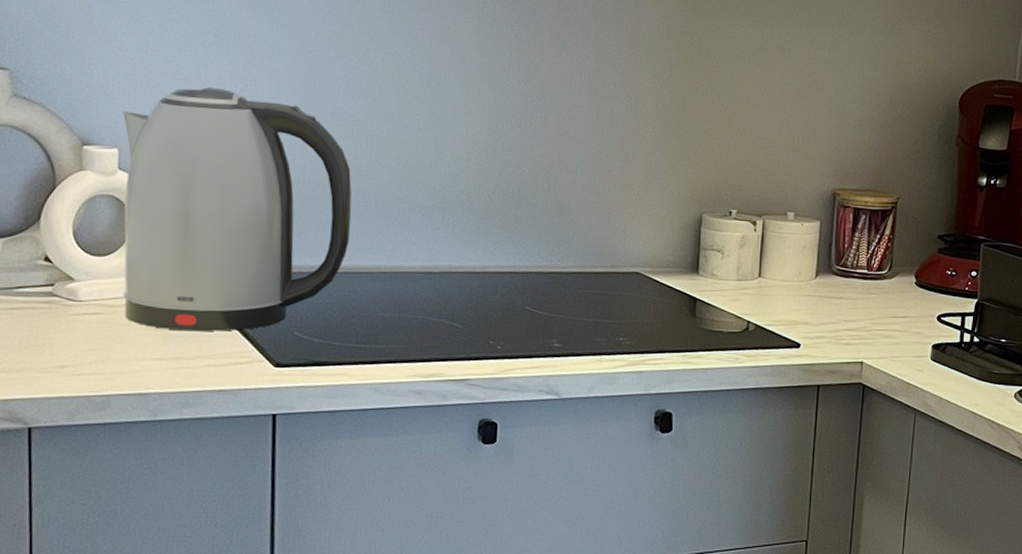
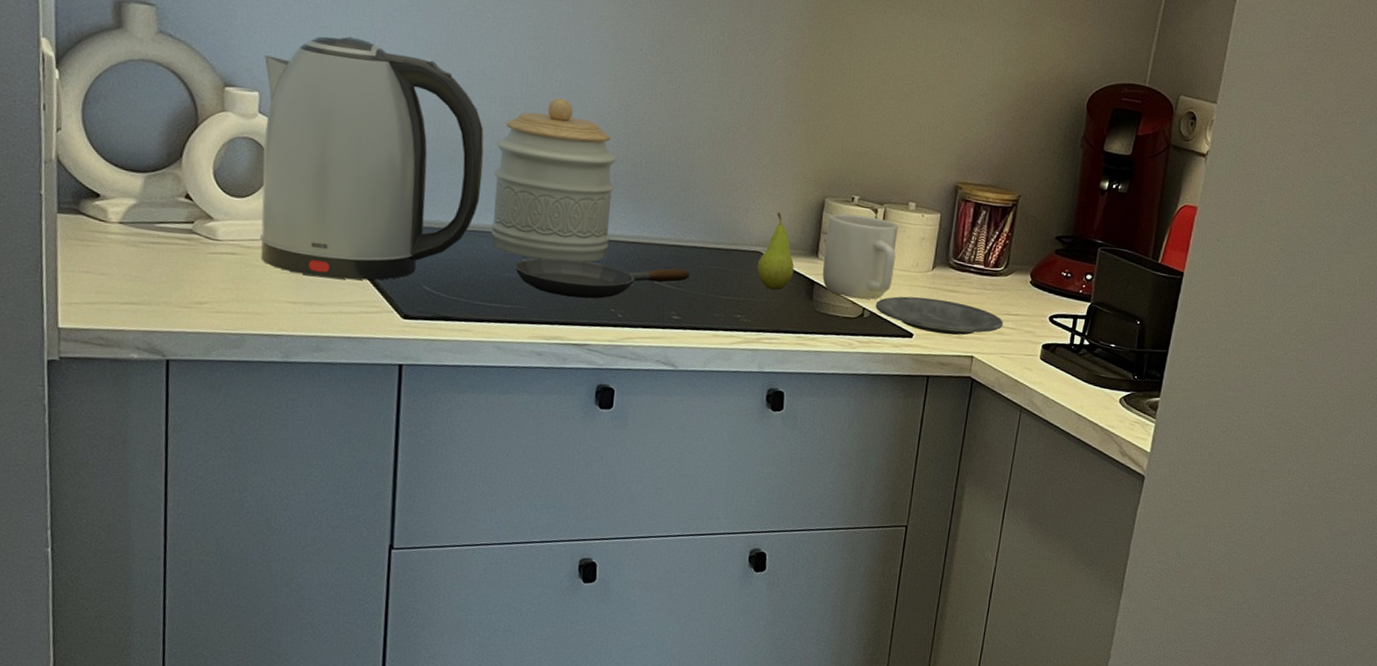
jar: none [363,133,488,297] -> present [491,97,616,263]
frying pan: none [388,294,569,333] -> present [514,258,690,299]
fruit: none [637,231,675,310] -> present [757,212,795,291]
mug: none [703,227,778,313] -> present [822,213,899,300]
dish: none [760,306,891,342] -> present [875,296,1004,335]

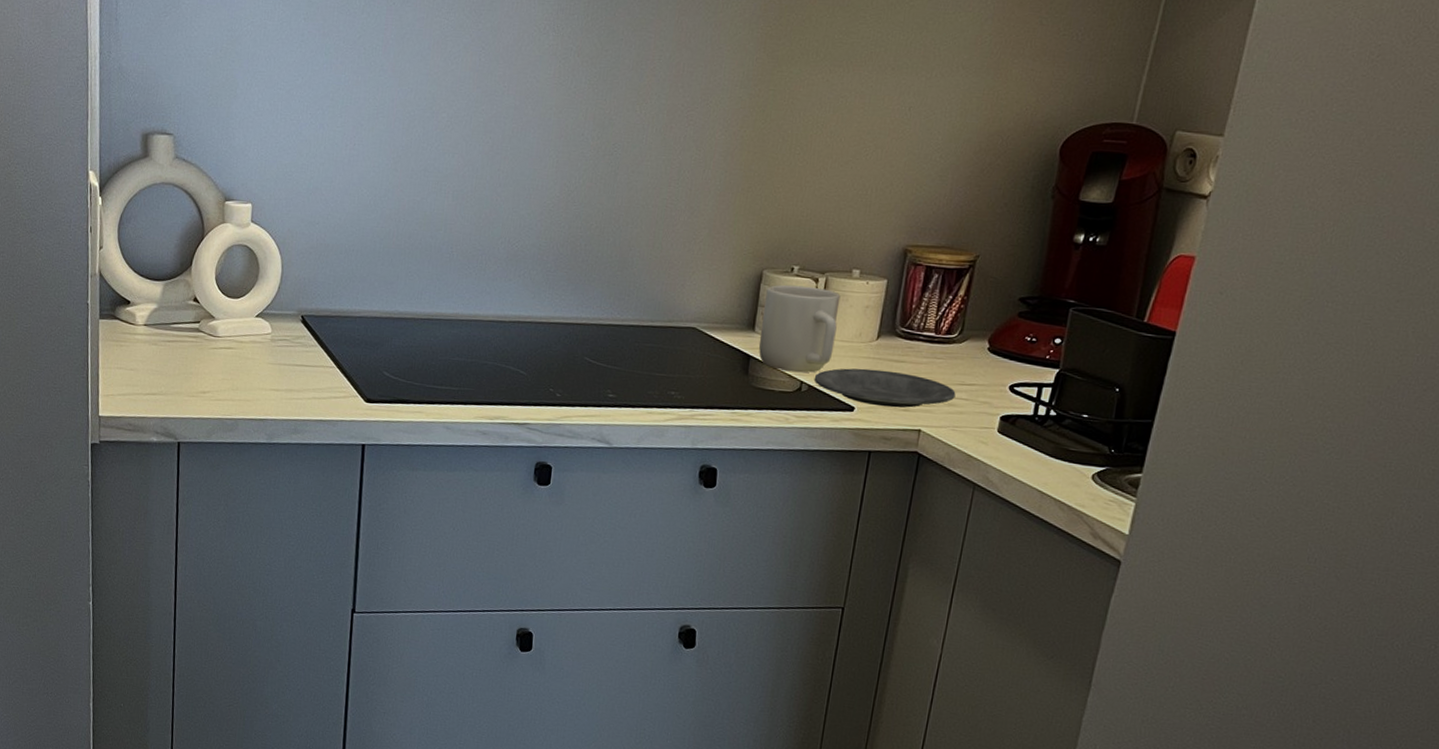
kettle: present [259,36,484,280] -> none [250,147,438,368]
jar: present [491,97,616,263] -> none [443,188,557,345]
frying pan: present [514,258,690,299] -> none [463,342,626,380]
fruit: present [757,212,795,291] -> none [692,286,730,366]

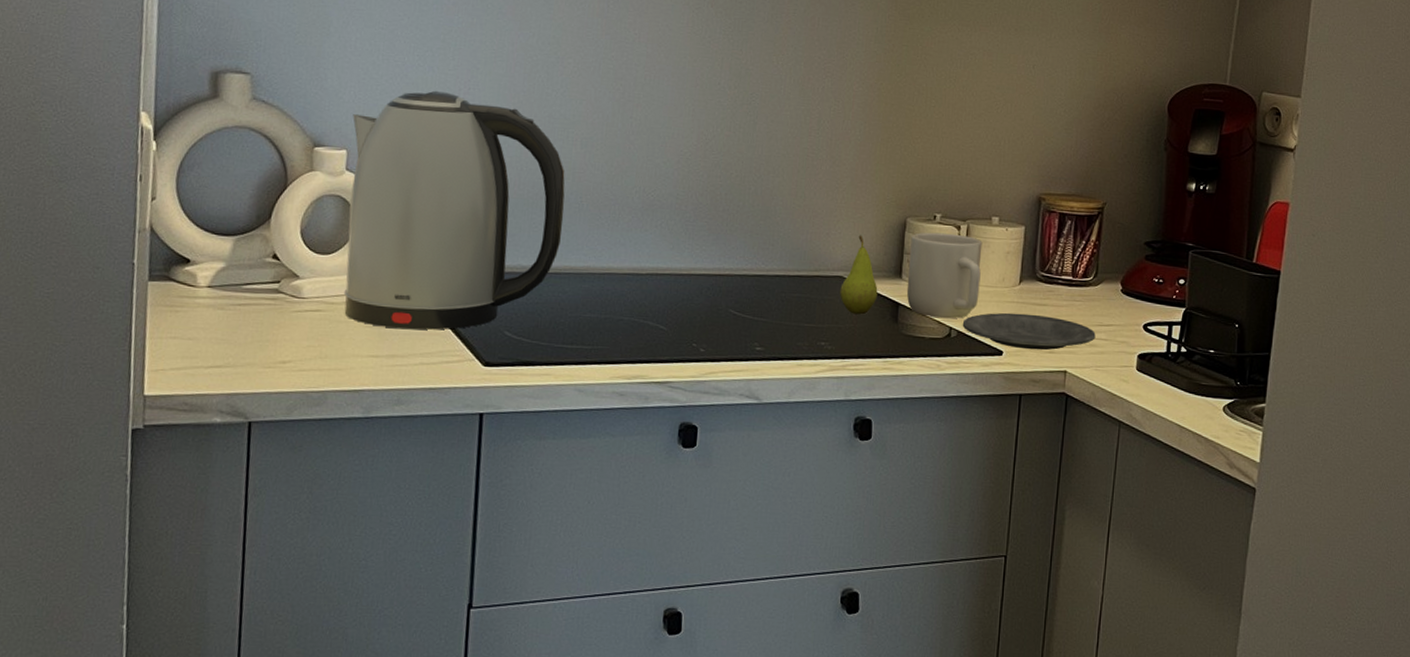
kettle: none [250,147,438,368] -> present [343,90,565,330]
fruit: none [692,286,730,366] -> present [840,235,878,315]

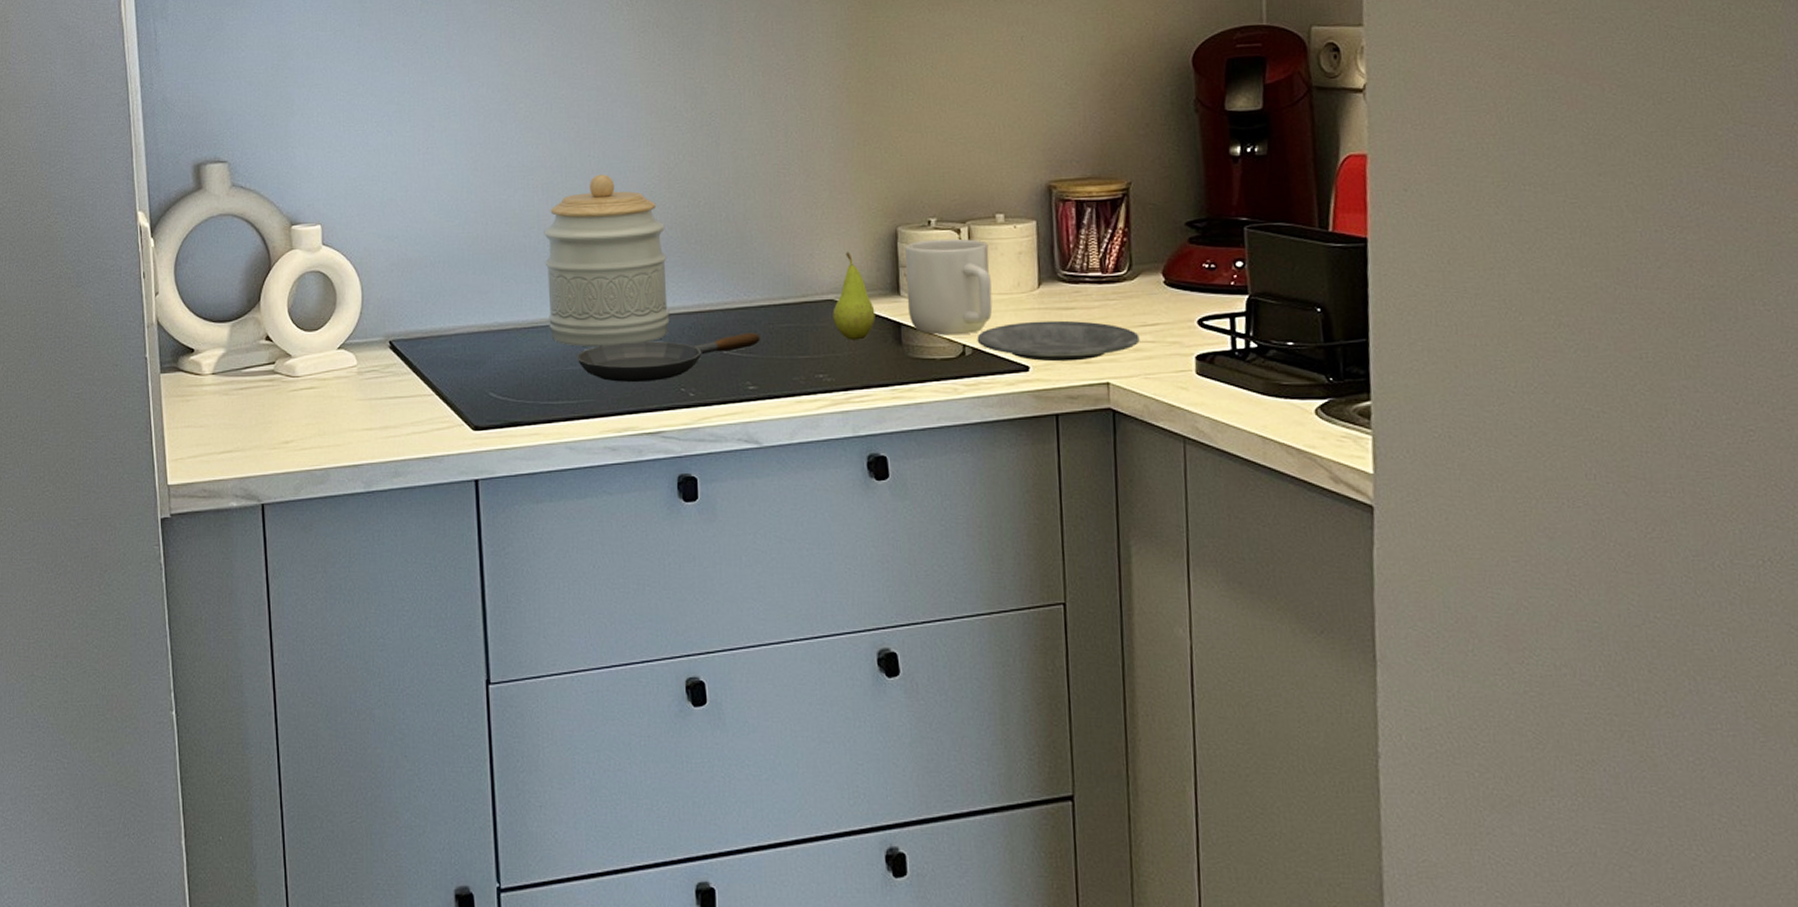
kettle: present [343,90,565,330] -> none [323,154,534,399]
jar: none [572,136,696,299] -> present [544,174,670,348]
frying pan: none [595,296,772,335] -> present [576,332,760,383]

